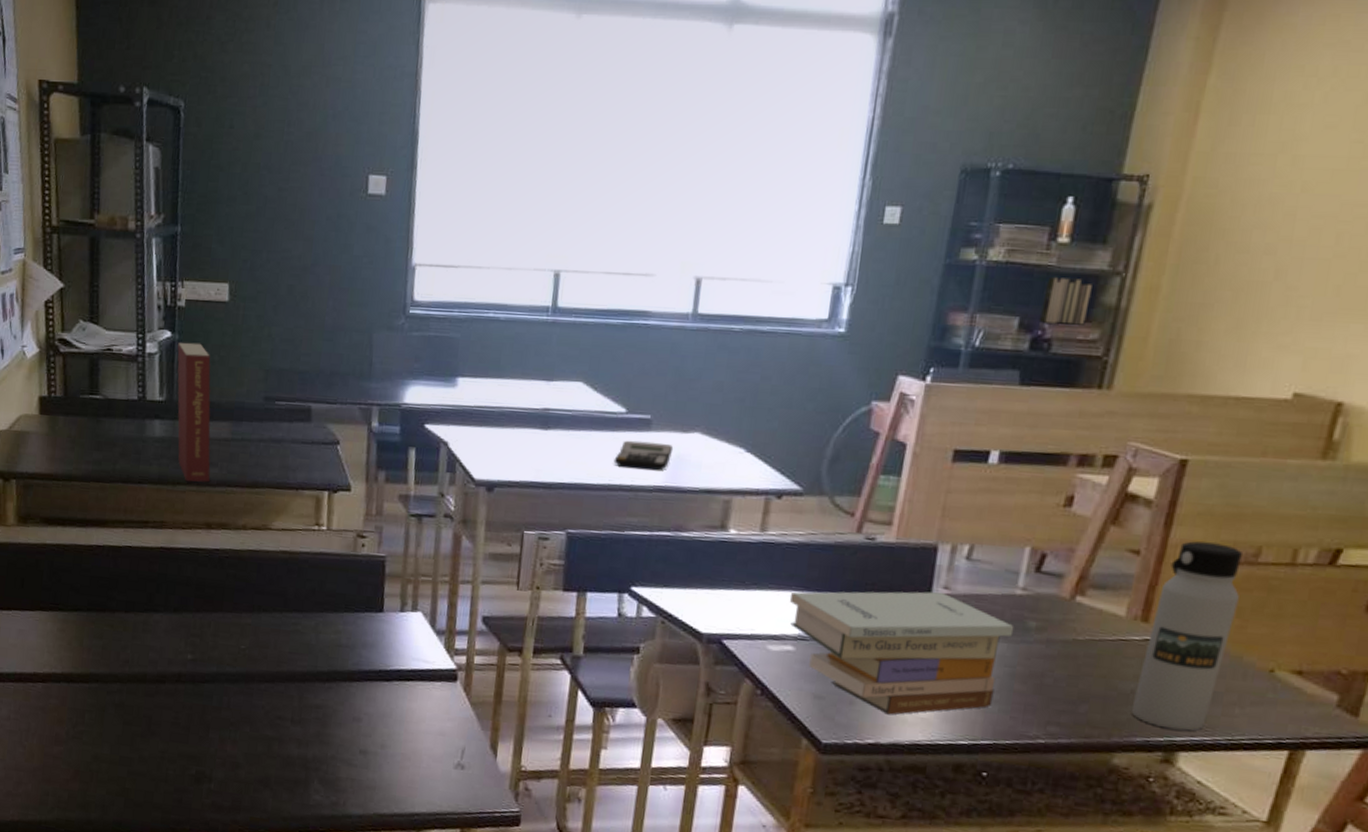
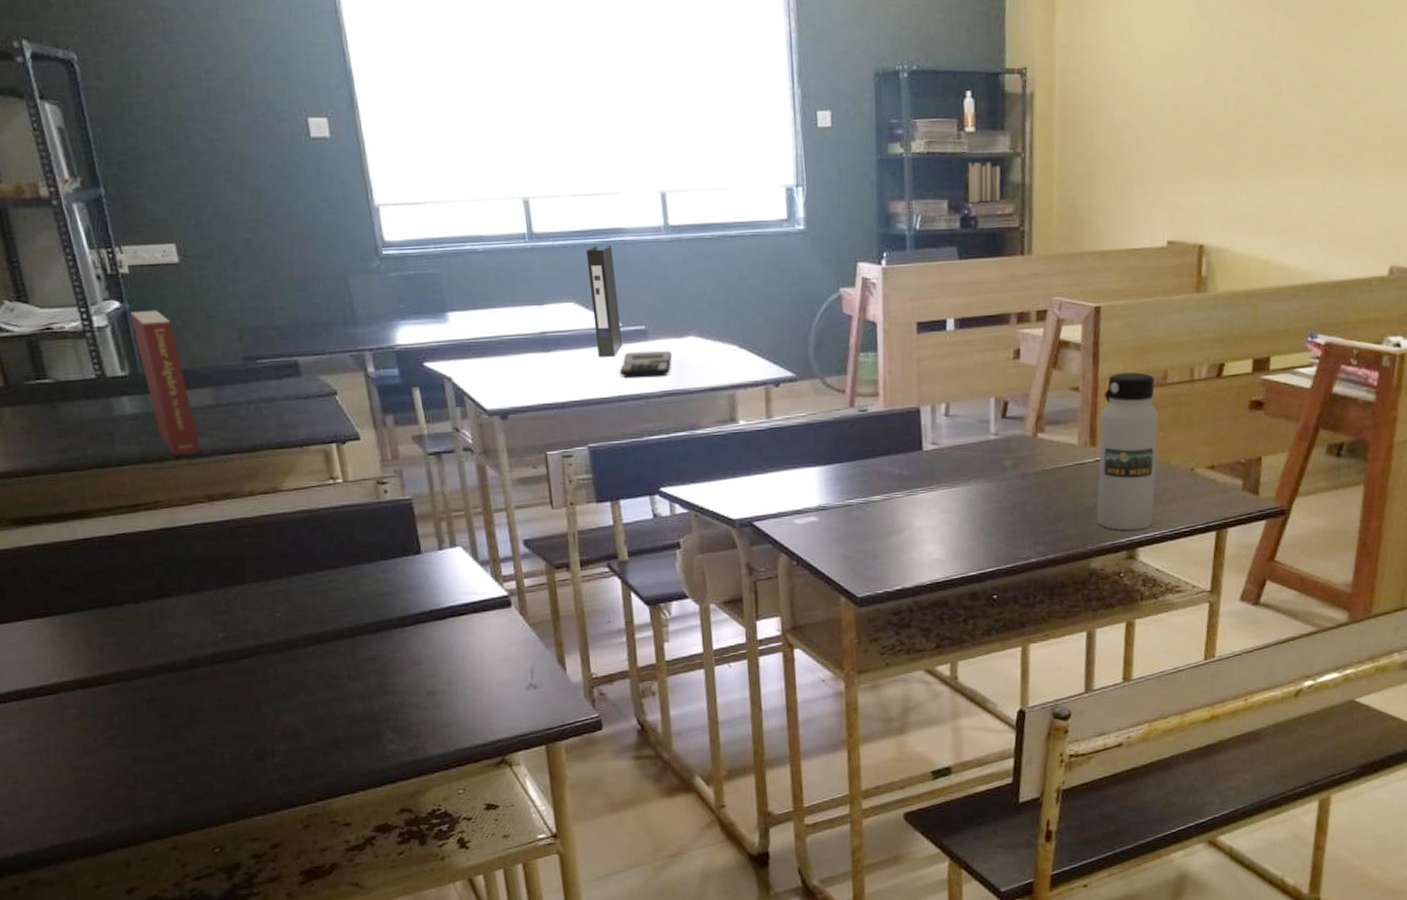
binder: none [596,327,634,443] -> present [586,246,623,357]
books: present [789,591,1014,715] -> none [804,447,995,562]

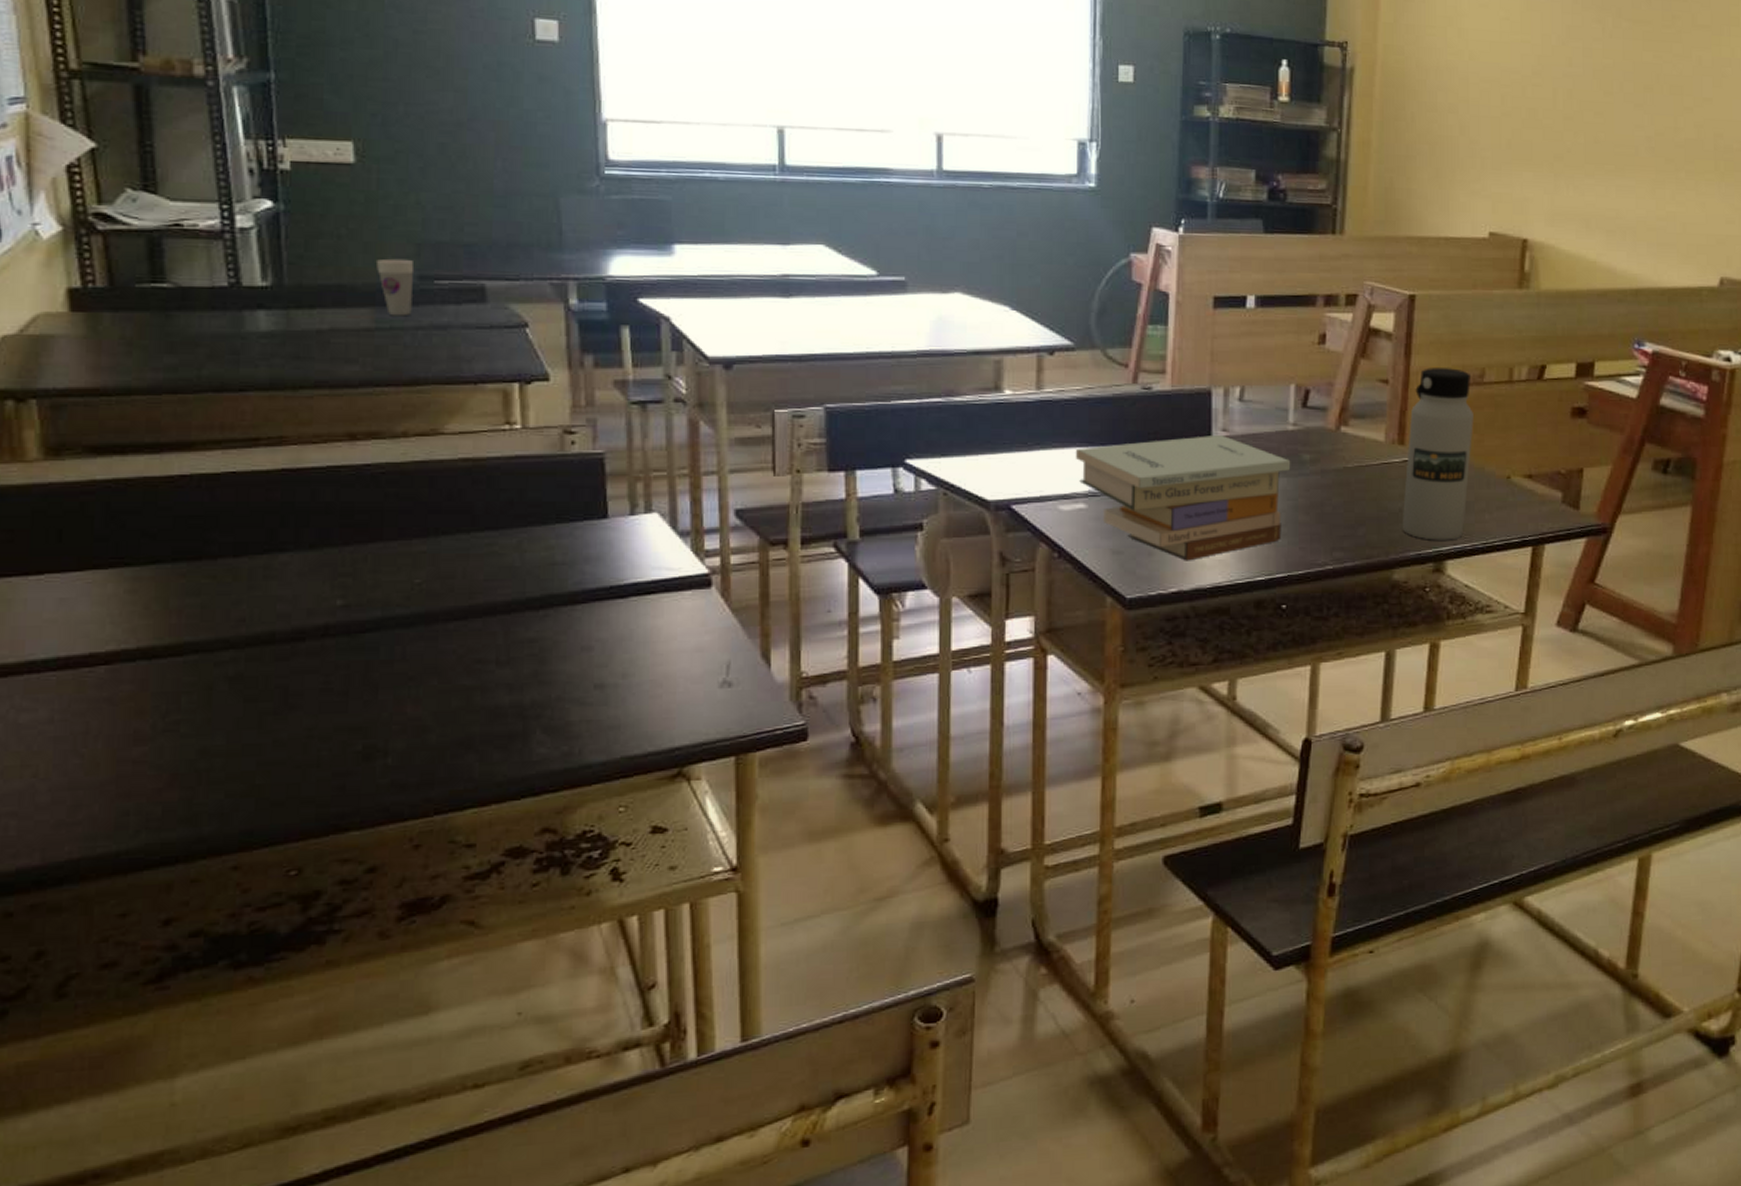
book: present [130,310,202,457] -> none [284,213,349,385]
cup: none [209,343,243,394] -> present [377,258,415,317]
binder: present [586,246,623,357] -> none [845,186,878,308]
calculator: present [619,350,673,376] -> none [869,304,934,334]
books: none [804,447,995,562] -> present [1075,434,1291,561]
books: present [964,162,1001,203] -> none [1274,133,1315,177]

